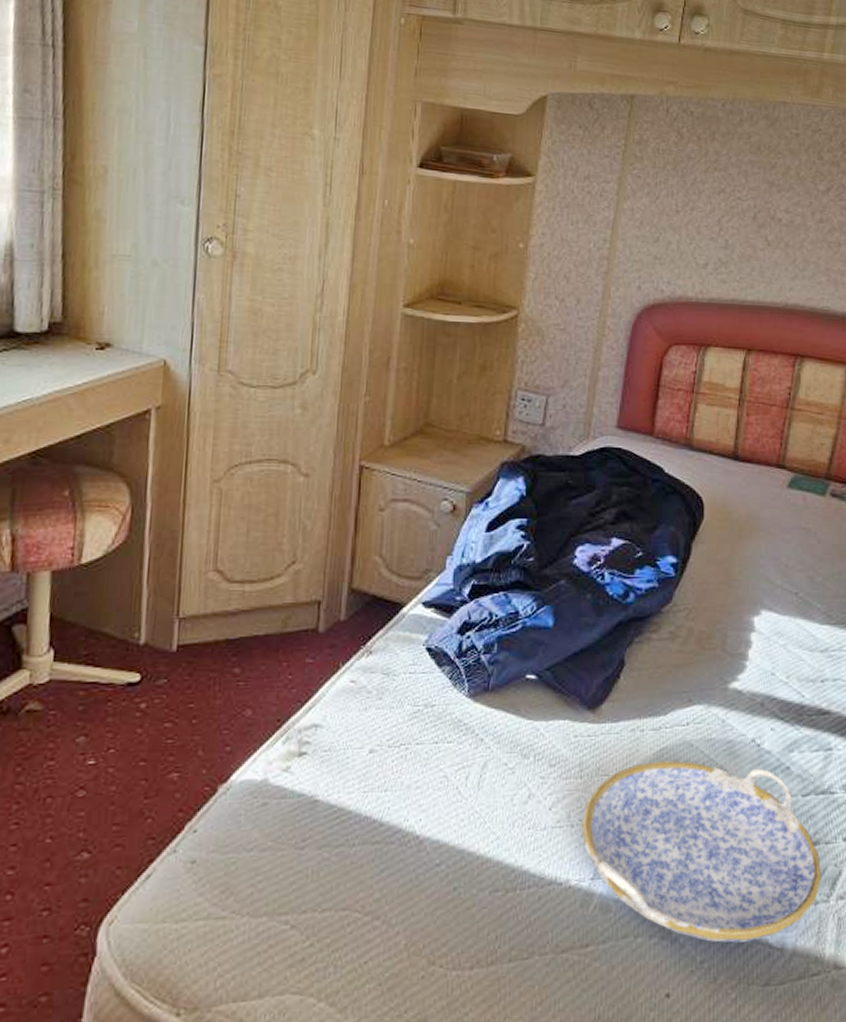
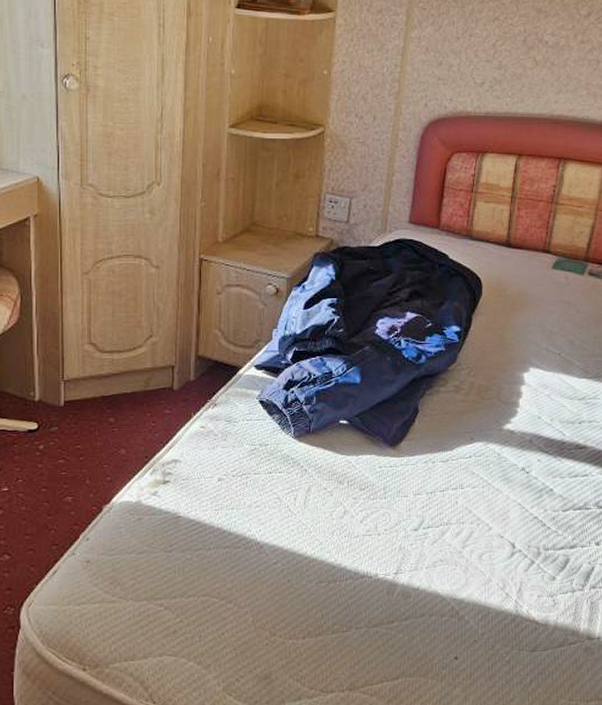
serving tray: present [582,760,821,943] -> none [387,485,577,620]

